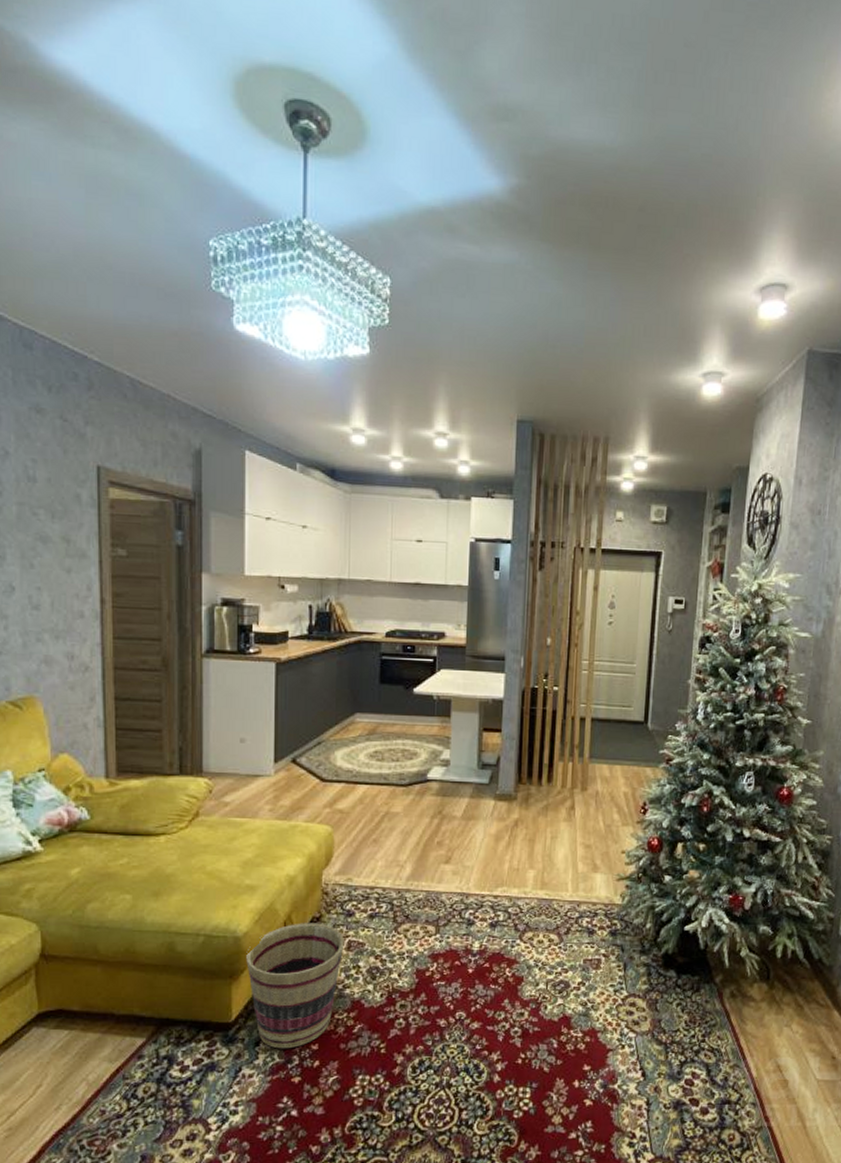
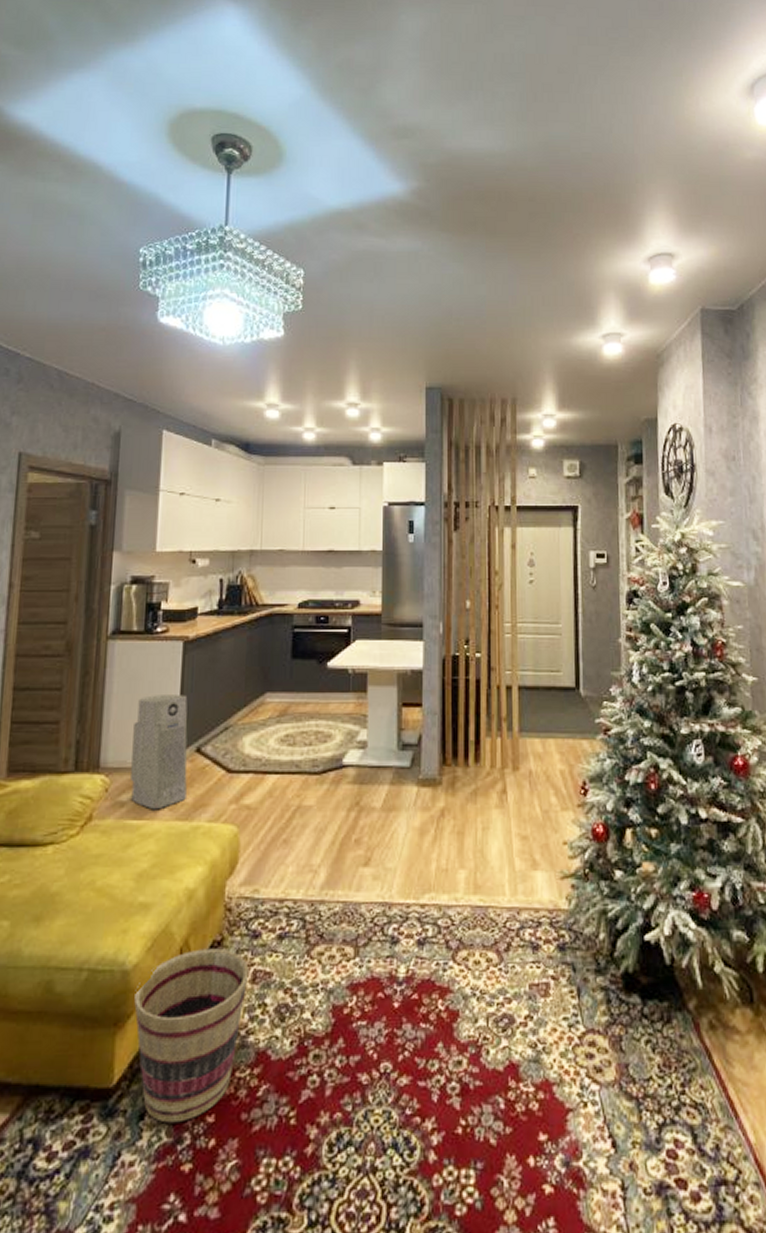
air purifier: none [232,710,284,810] -> present [131,695,188,810]

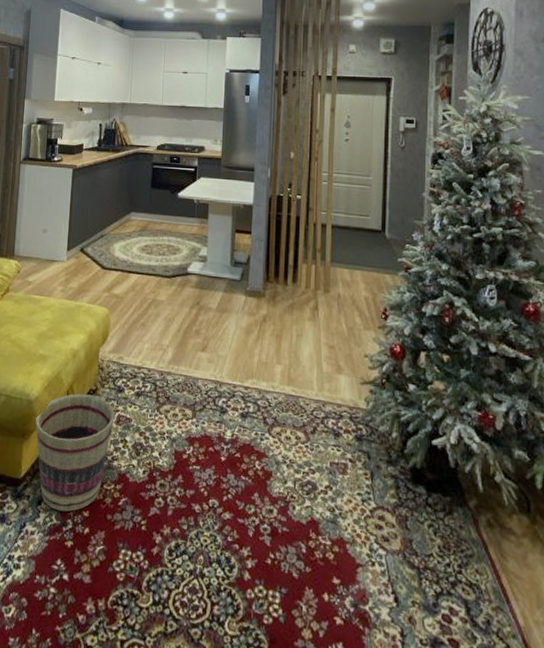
air purifier: present [131,695,188,810] -> none [35,206,75,290]

